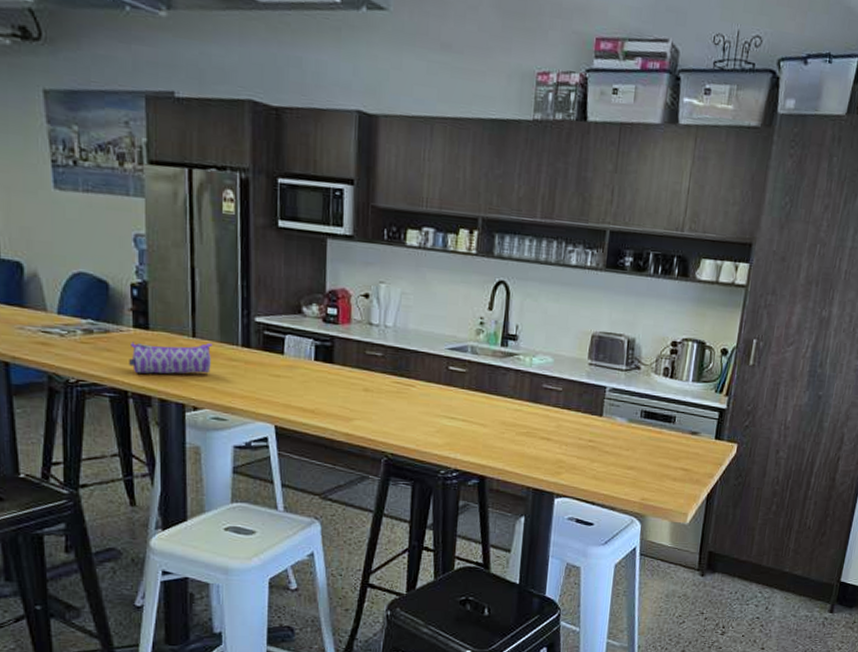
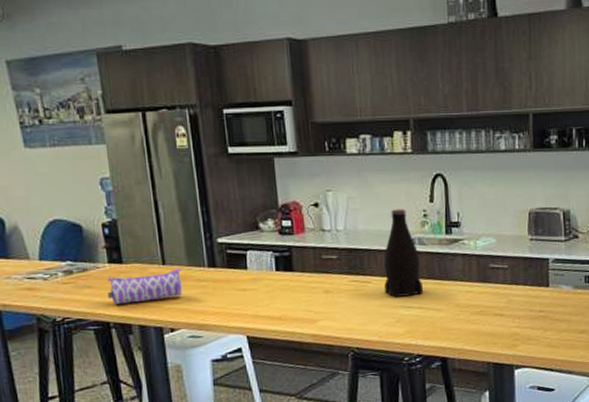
bottle: none [429,312,471,407] -> present [384,209,424,298]

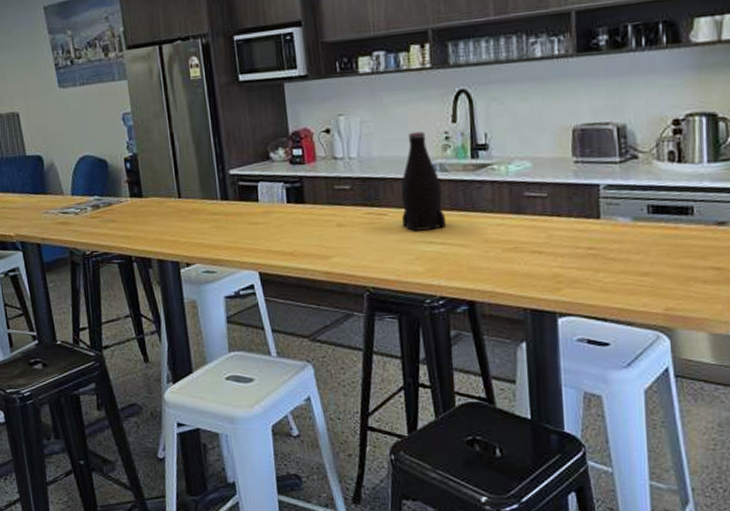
pencil case: present [108,268,183,304] -> none [130,202,197,238]

